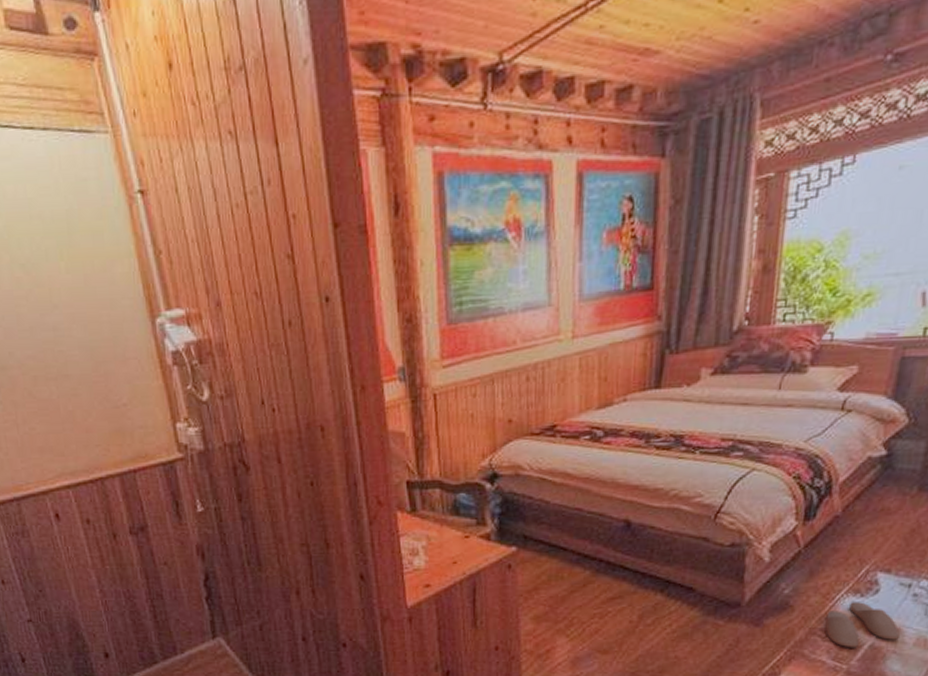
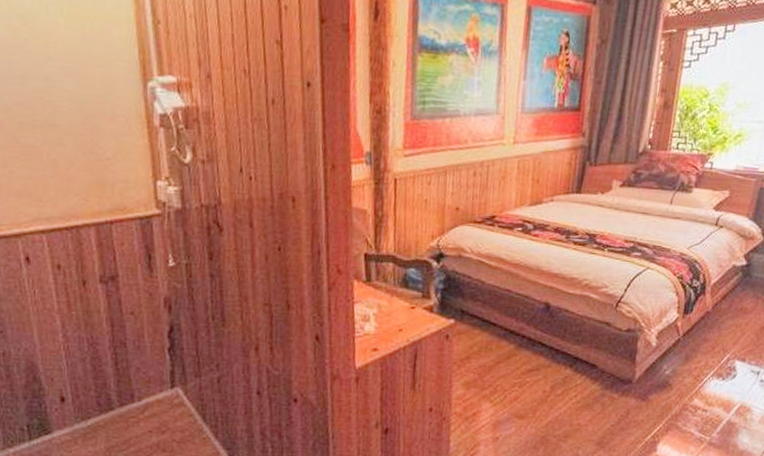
slippers: present [824,602,901,648] -> none [694,384,750,423]

